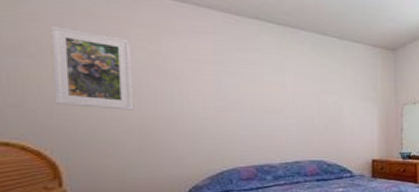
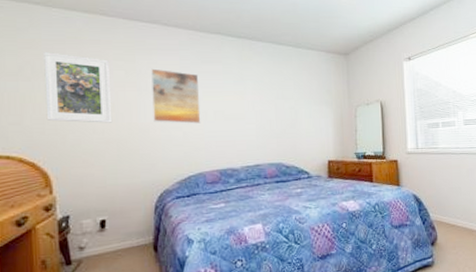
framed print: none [180,52,236,115] -> present [151,68,201,124]

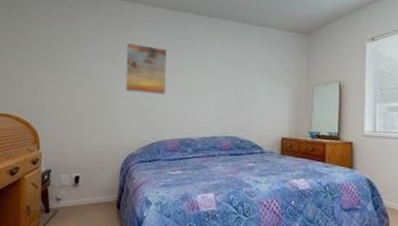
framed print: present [44,52,113,123] -> none [39,26,93,90]

